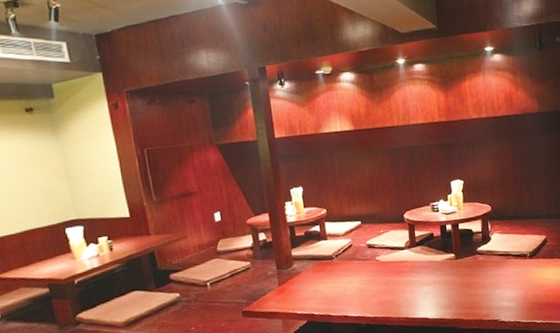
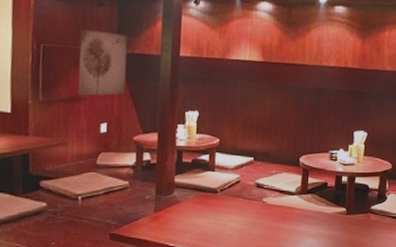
wall art: none [178,126,231,191] -> present [77,29,128,96]

